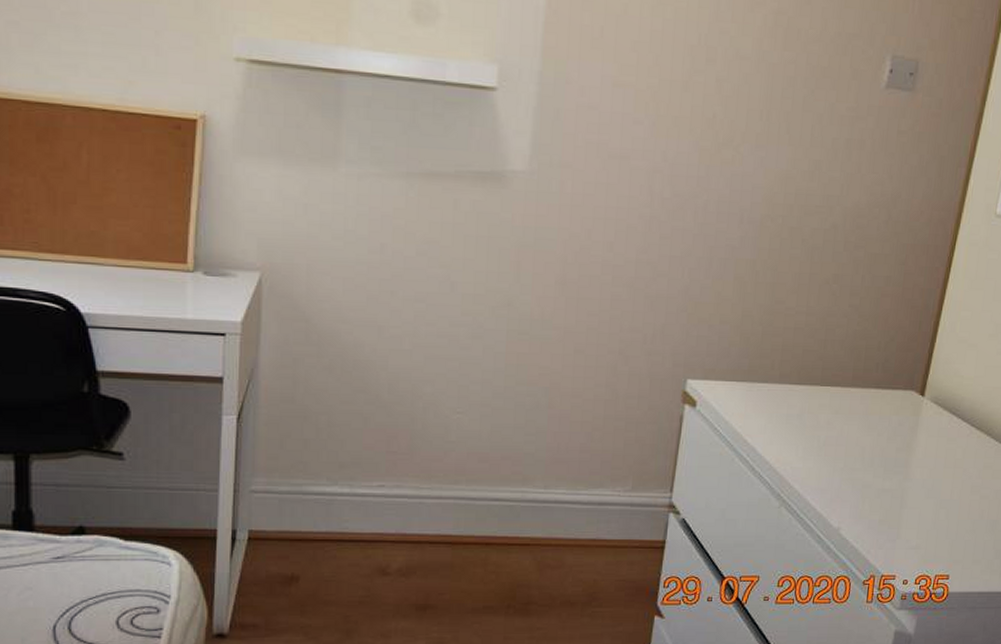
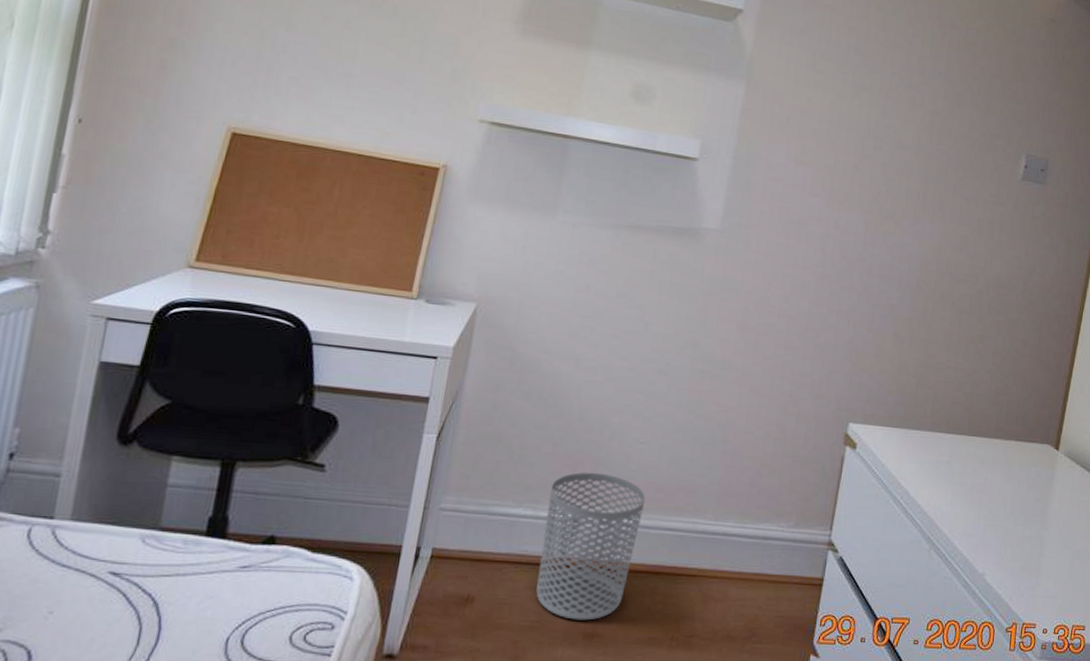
waste bin: none [362,446,469,593] -> present [536,472,646,621]

